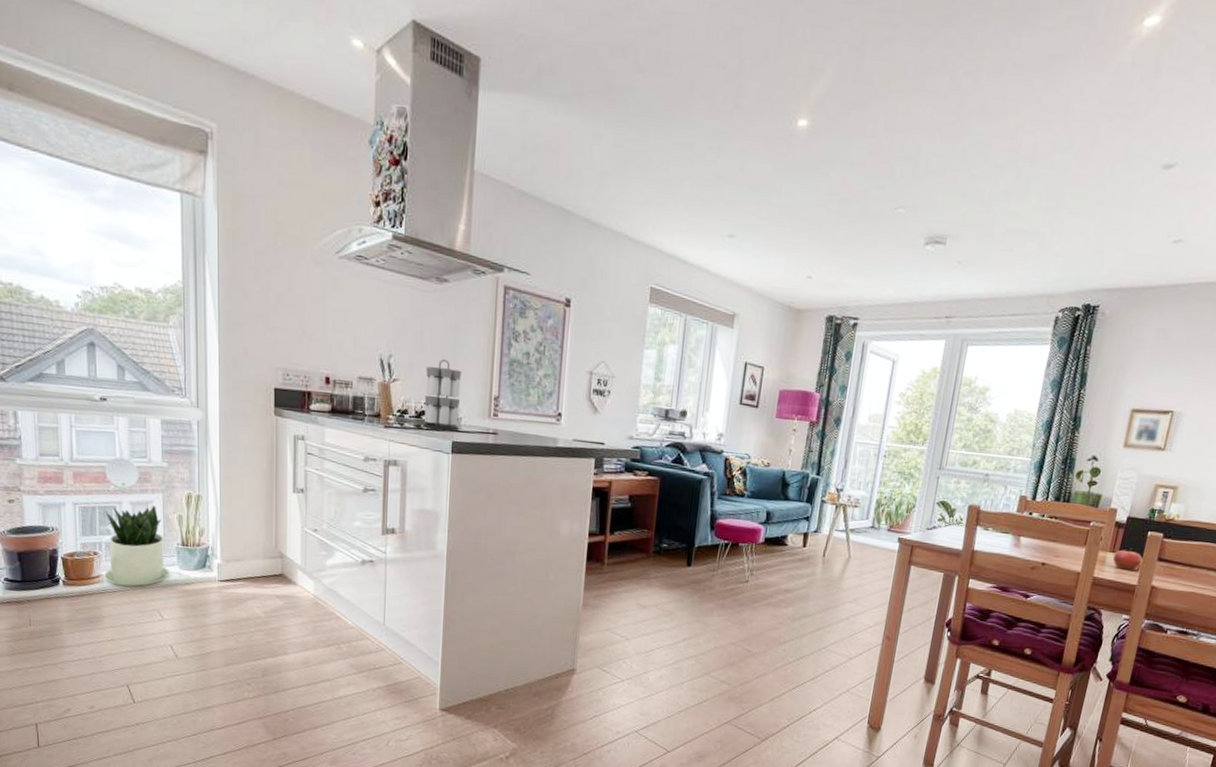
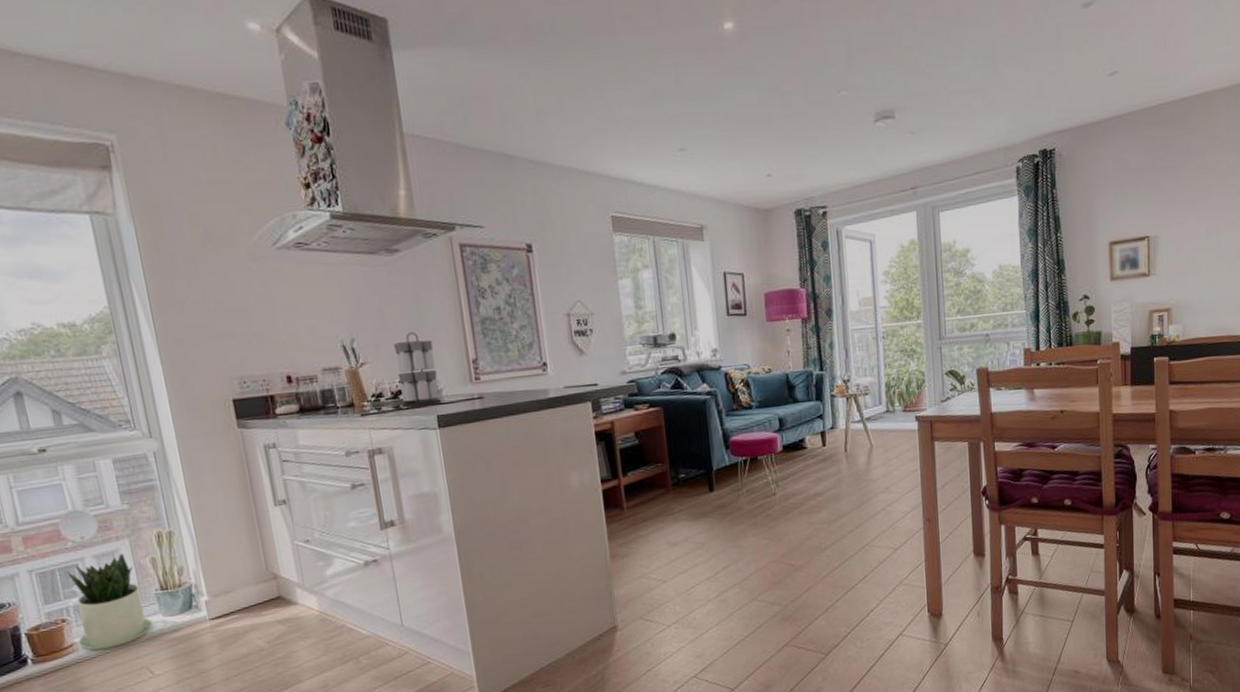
fruit: present [1112,548,1143,570] -> none [1126,377,1155,400]

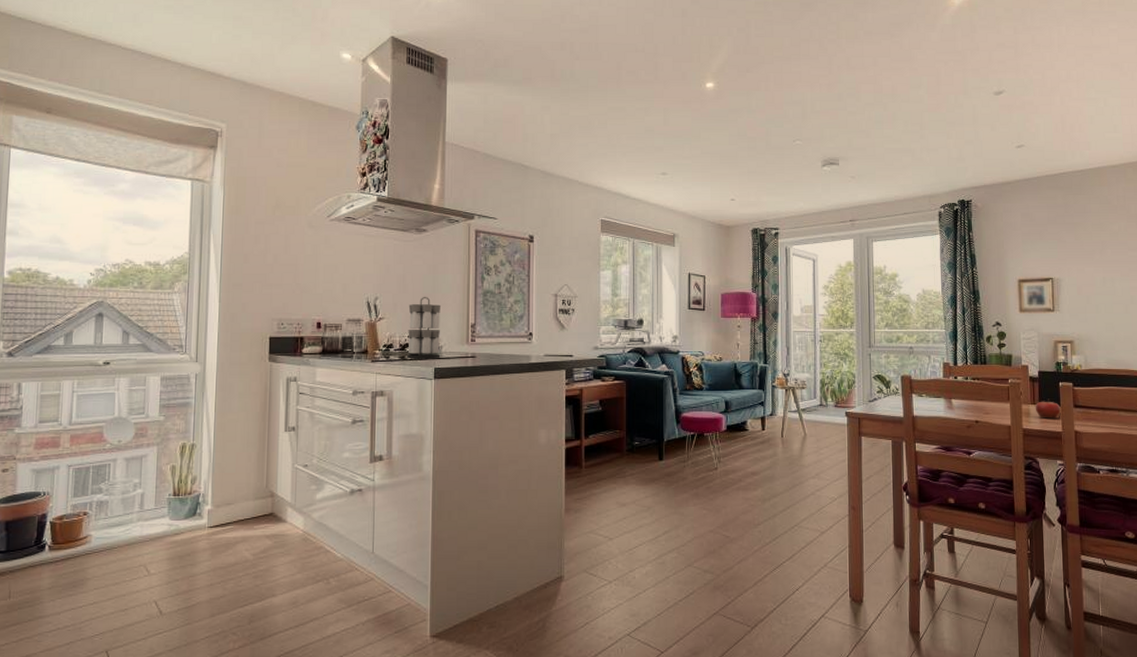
planter: present [66,554,153,650] -> none [92,460,159,544]
fruit: none [1126,377,1155,400] -> present [1035,399,1061,419]

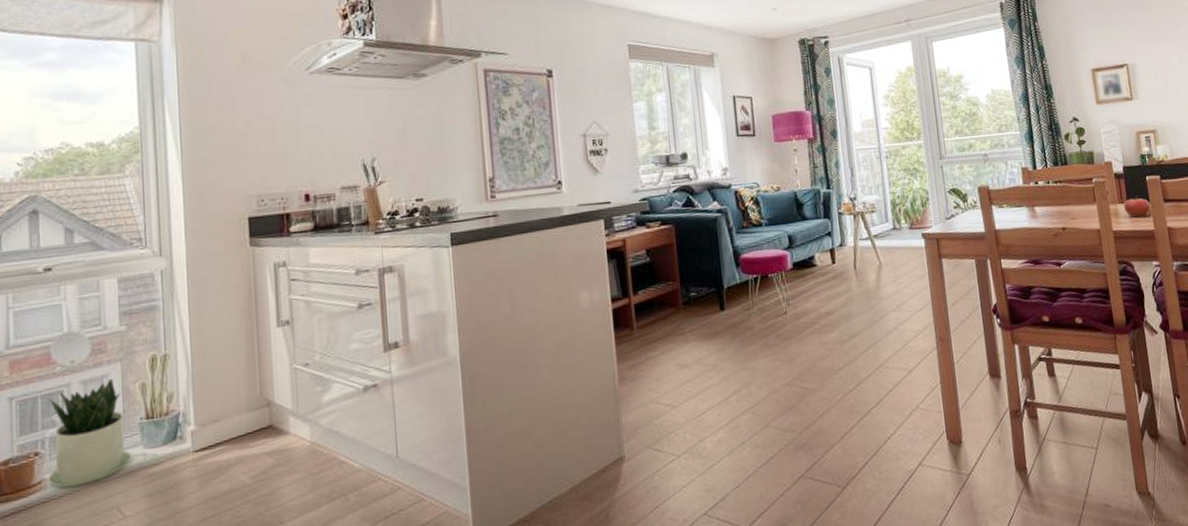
planter: none [92,460,159,544] -> present [48,379,131,488]
spice rack: present [406,296,442,359] -> none [412,151,457,226]

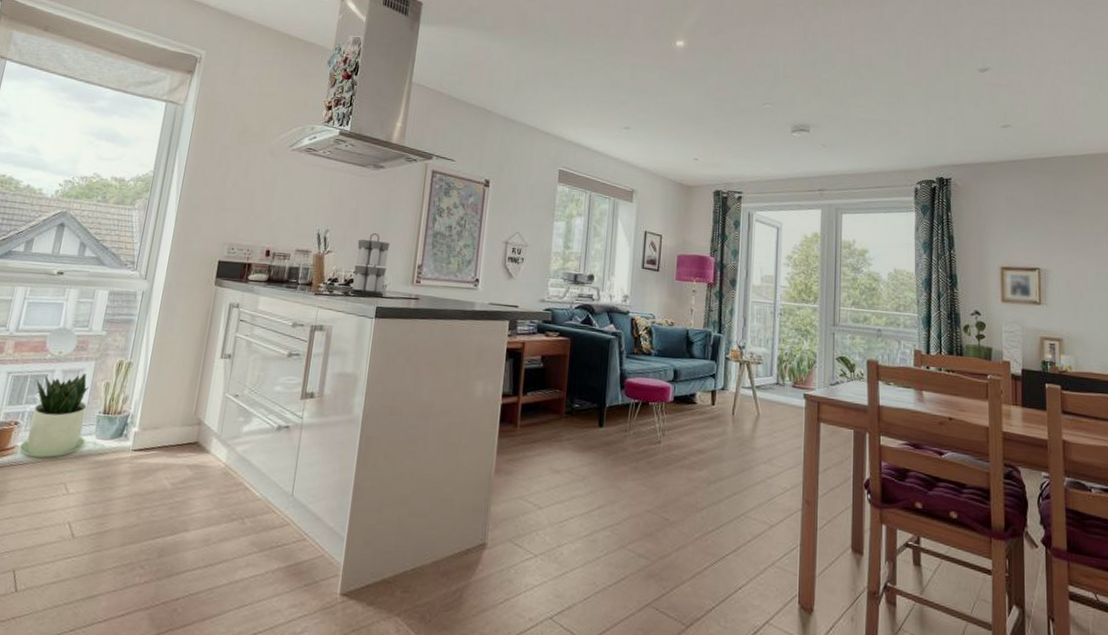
spice rack: none [412,151,457,226] -> present [349,232,391,298]
fruit: present [1123,195,1151,217] -> none [1017,401,1047,424]

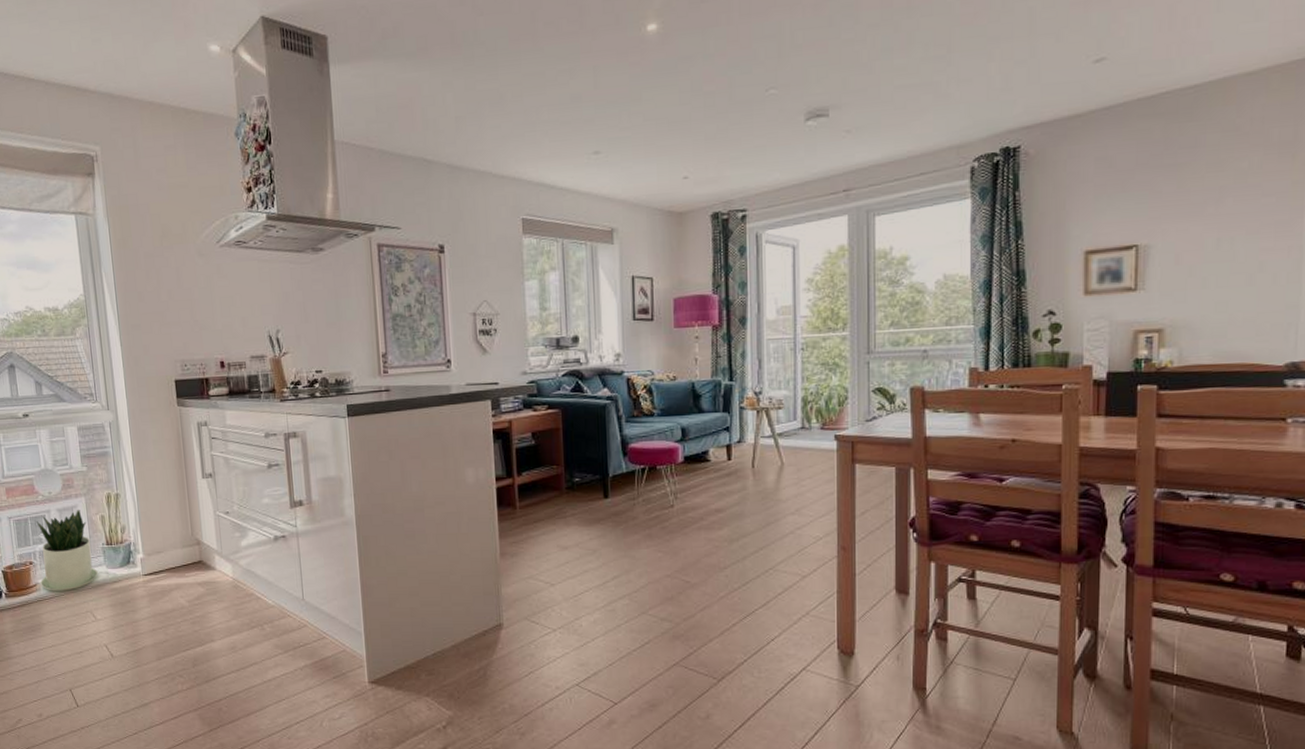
spice rack: present [349,232,391,298] -> none [312,325,352,396]

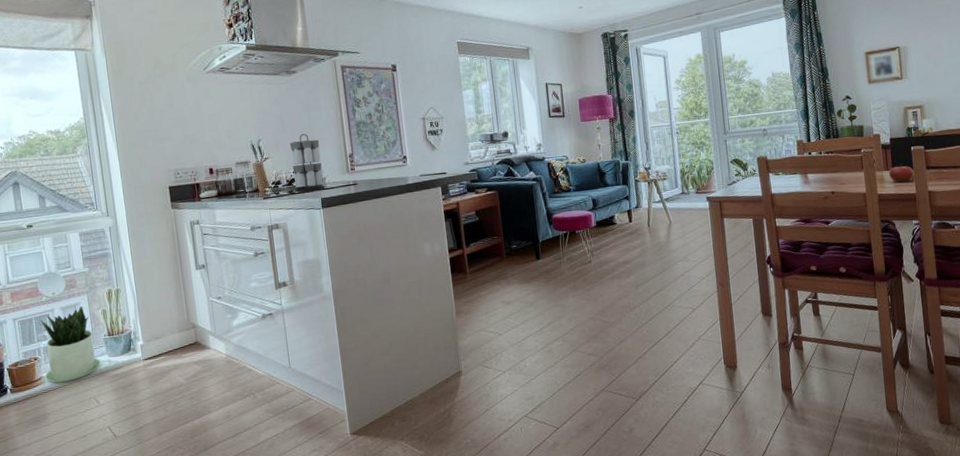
spice rack: none [312,325,352,396] -> present [289,133,325,193]
fruit: none [1098,407,1137,433] -> present [888,163,914,183]

